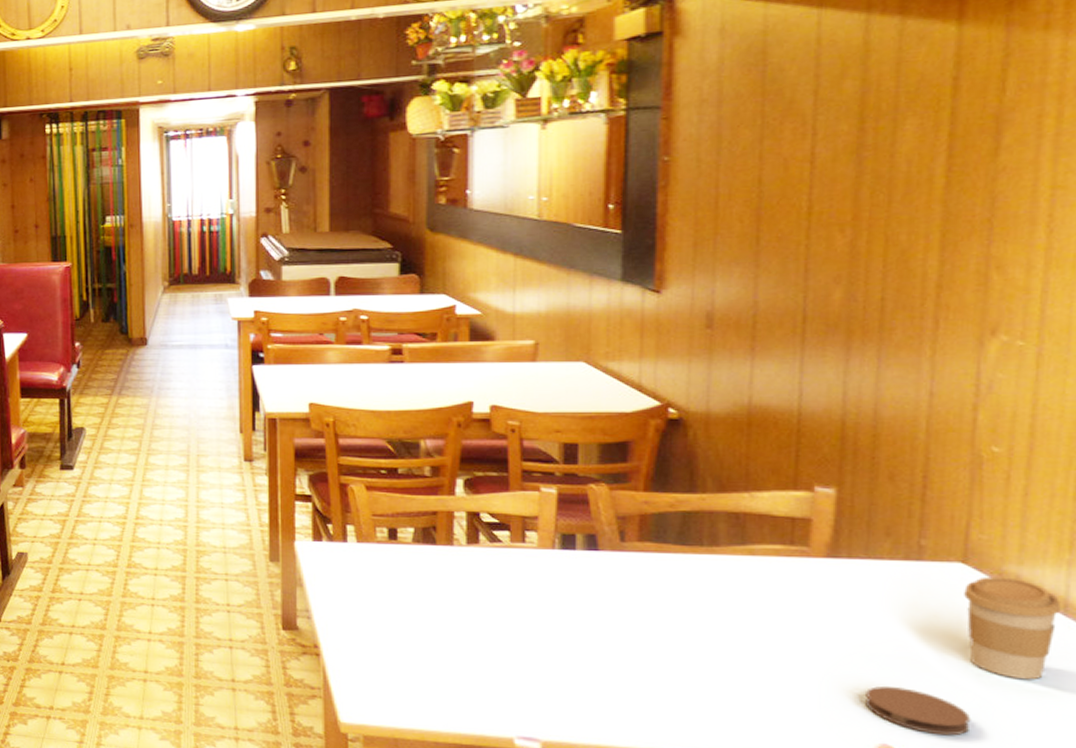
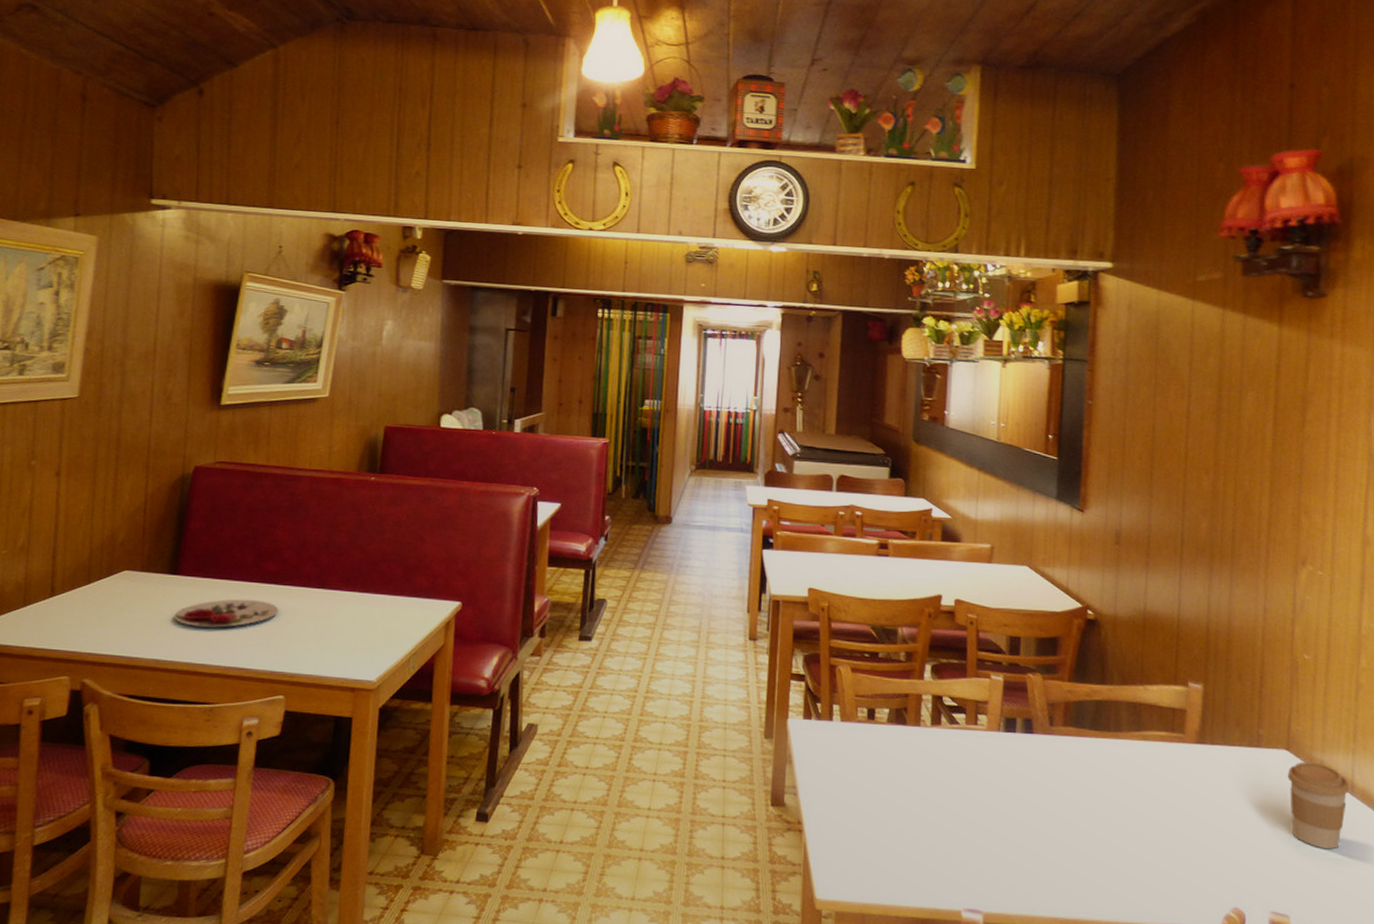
coaster: present [865,686,971,736] -> none [1223,856,1294,899]

